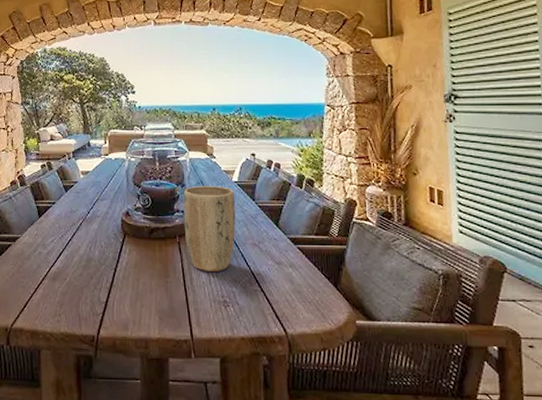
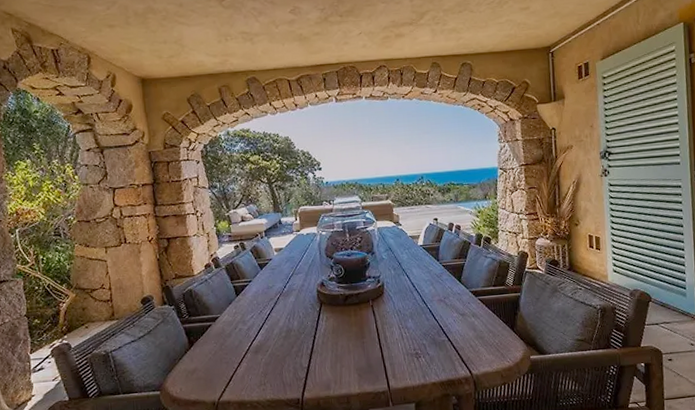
plant pot: present [183,185,236,271] -> none [374,250,423,329]

